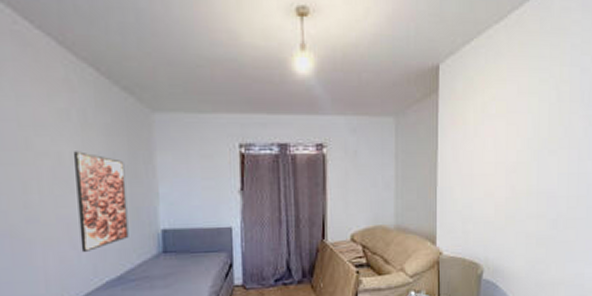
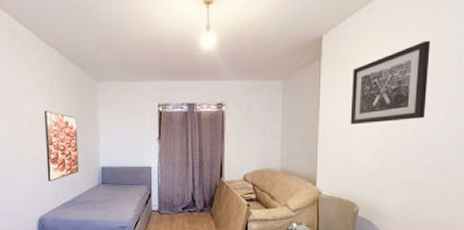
wall art: none [472,75,553,171] -> present [350,40,431,124]

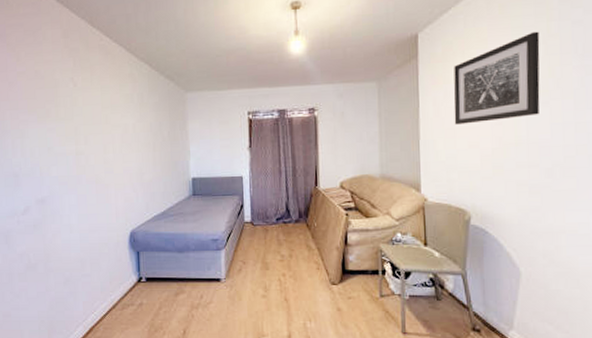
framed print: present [43,110,79,182] -> none [134,123,169,195]

